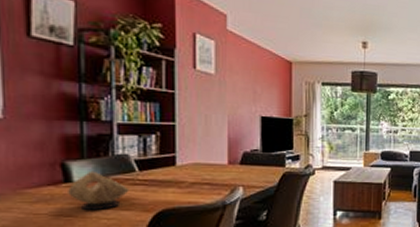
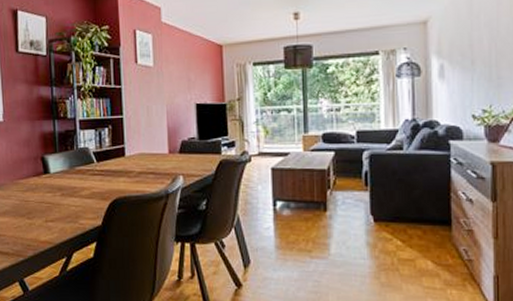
decorative bowl: present [66,170,129,211] -> none [46,163,90,199]

